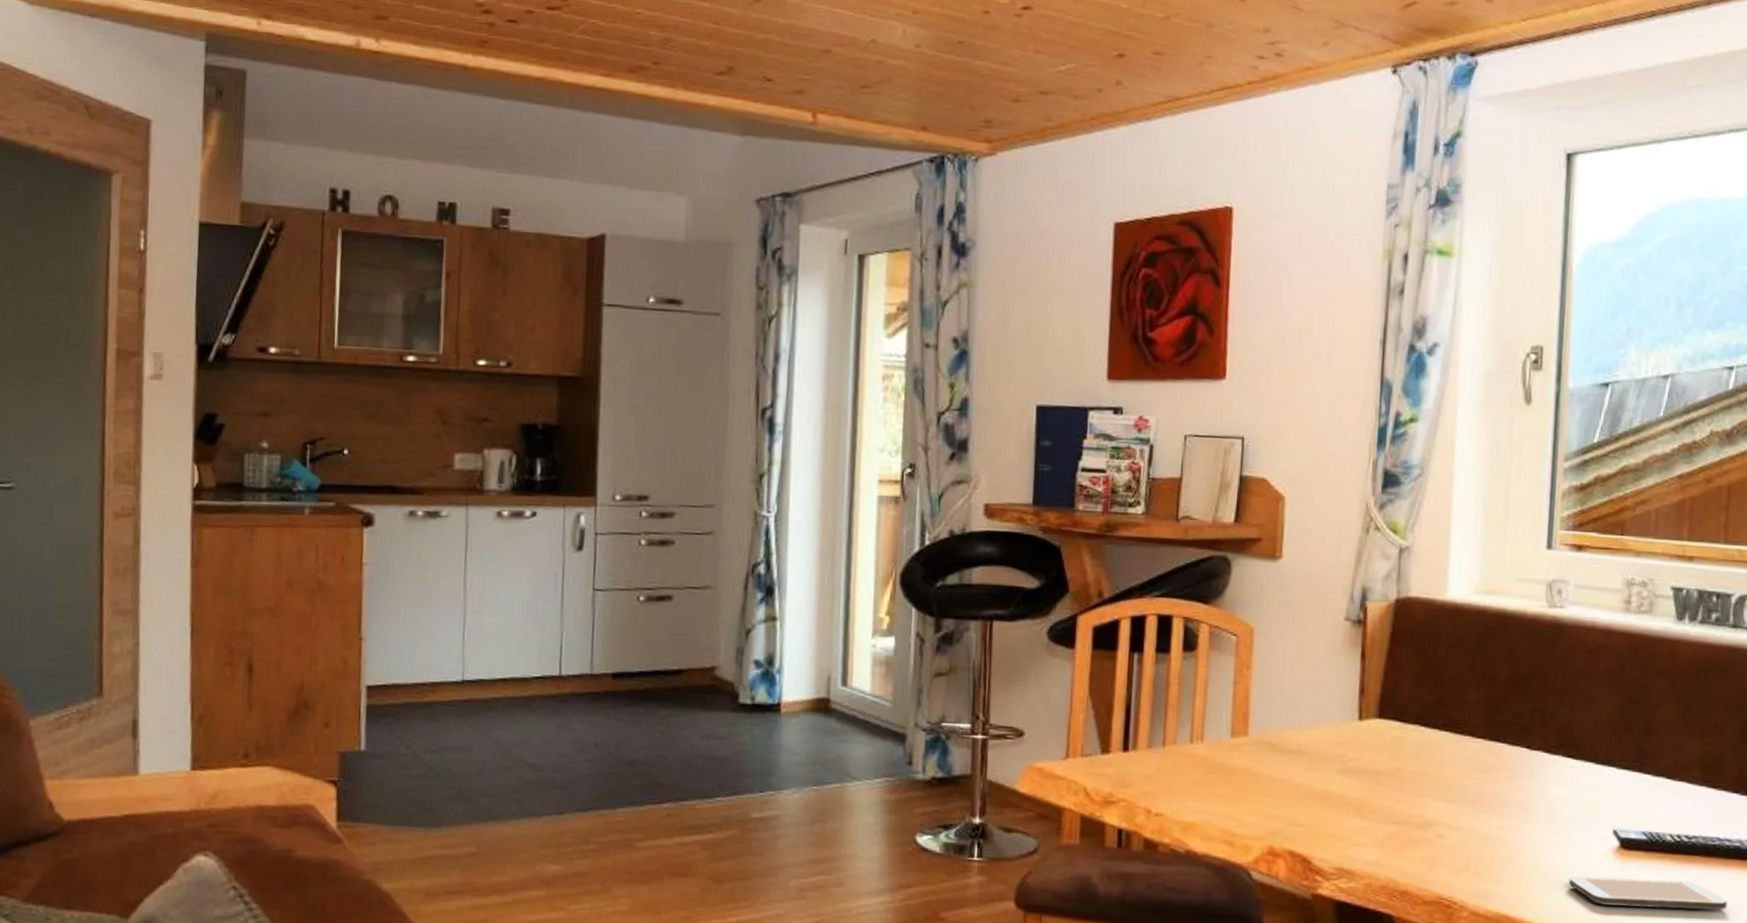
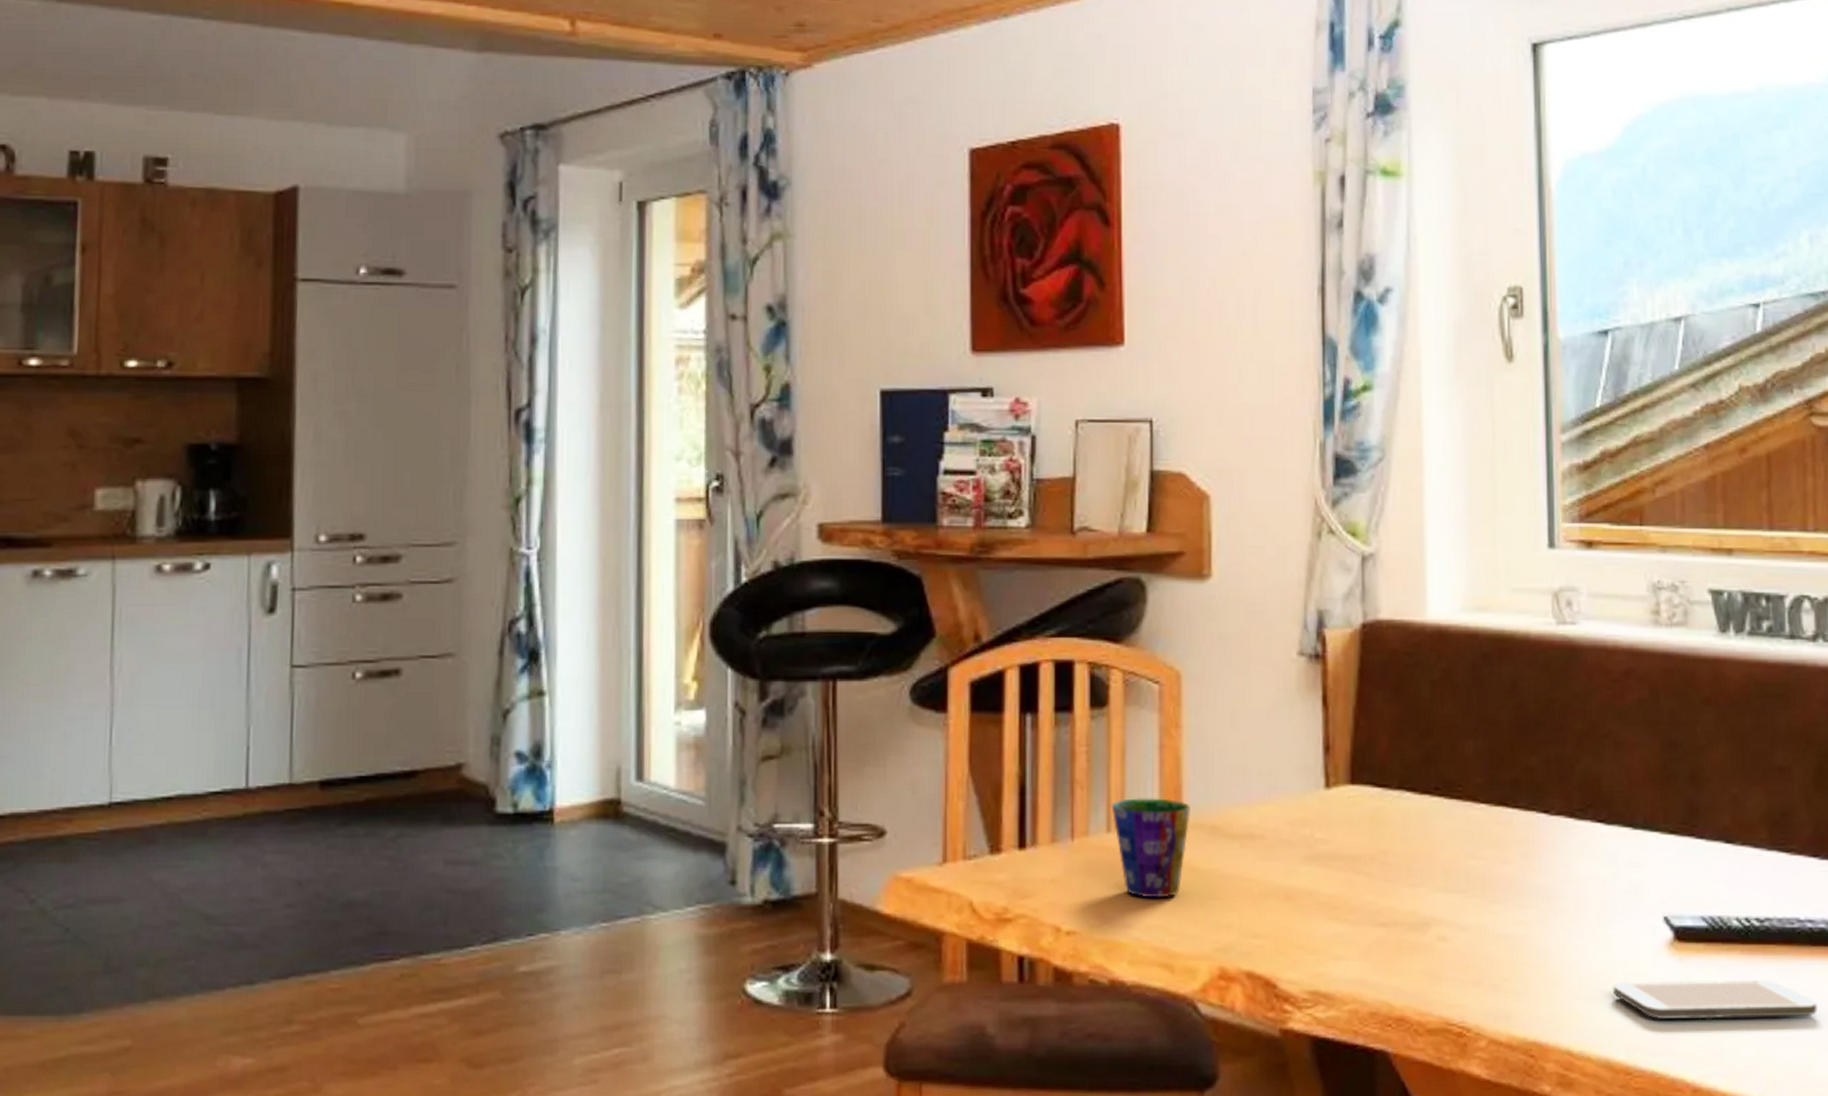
cup: none [1194,719,1255,794] -> present [1111,798,1191,899]

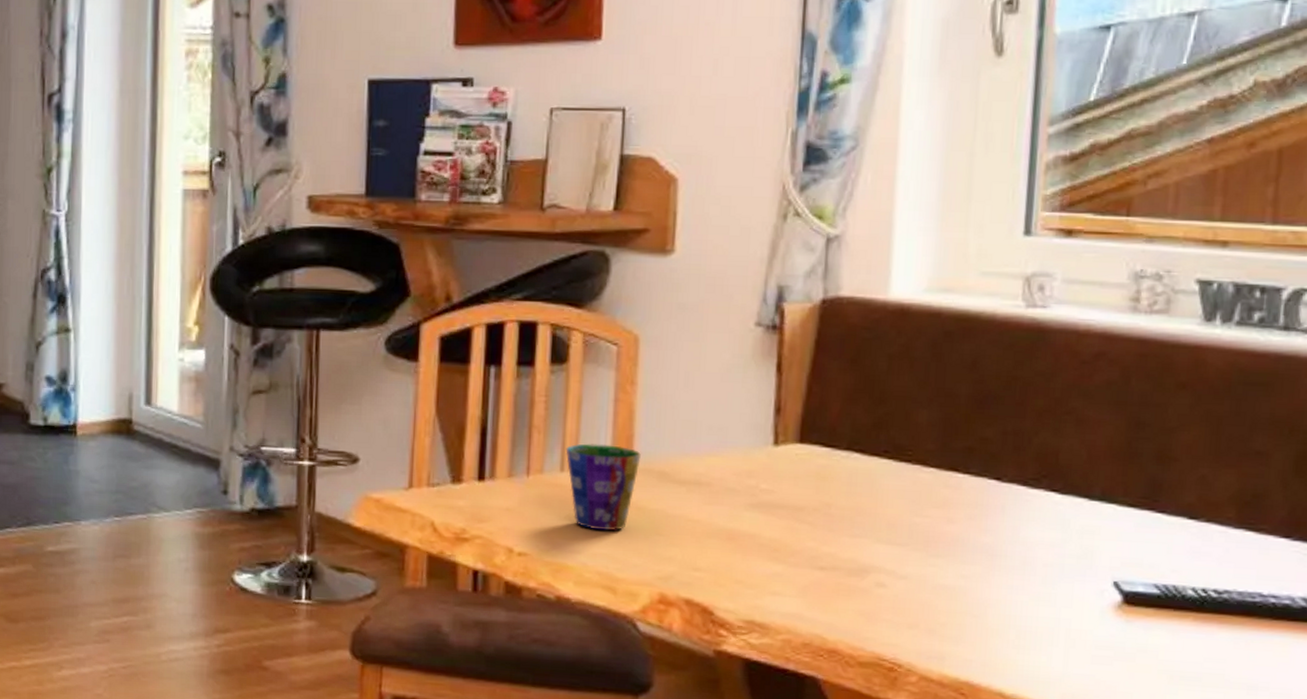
smartphone: present [1612,979,1817,1020] -> none [1052,636,1272,684]

